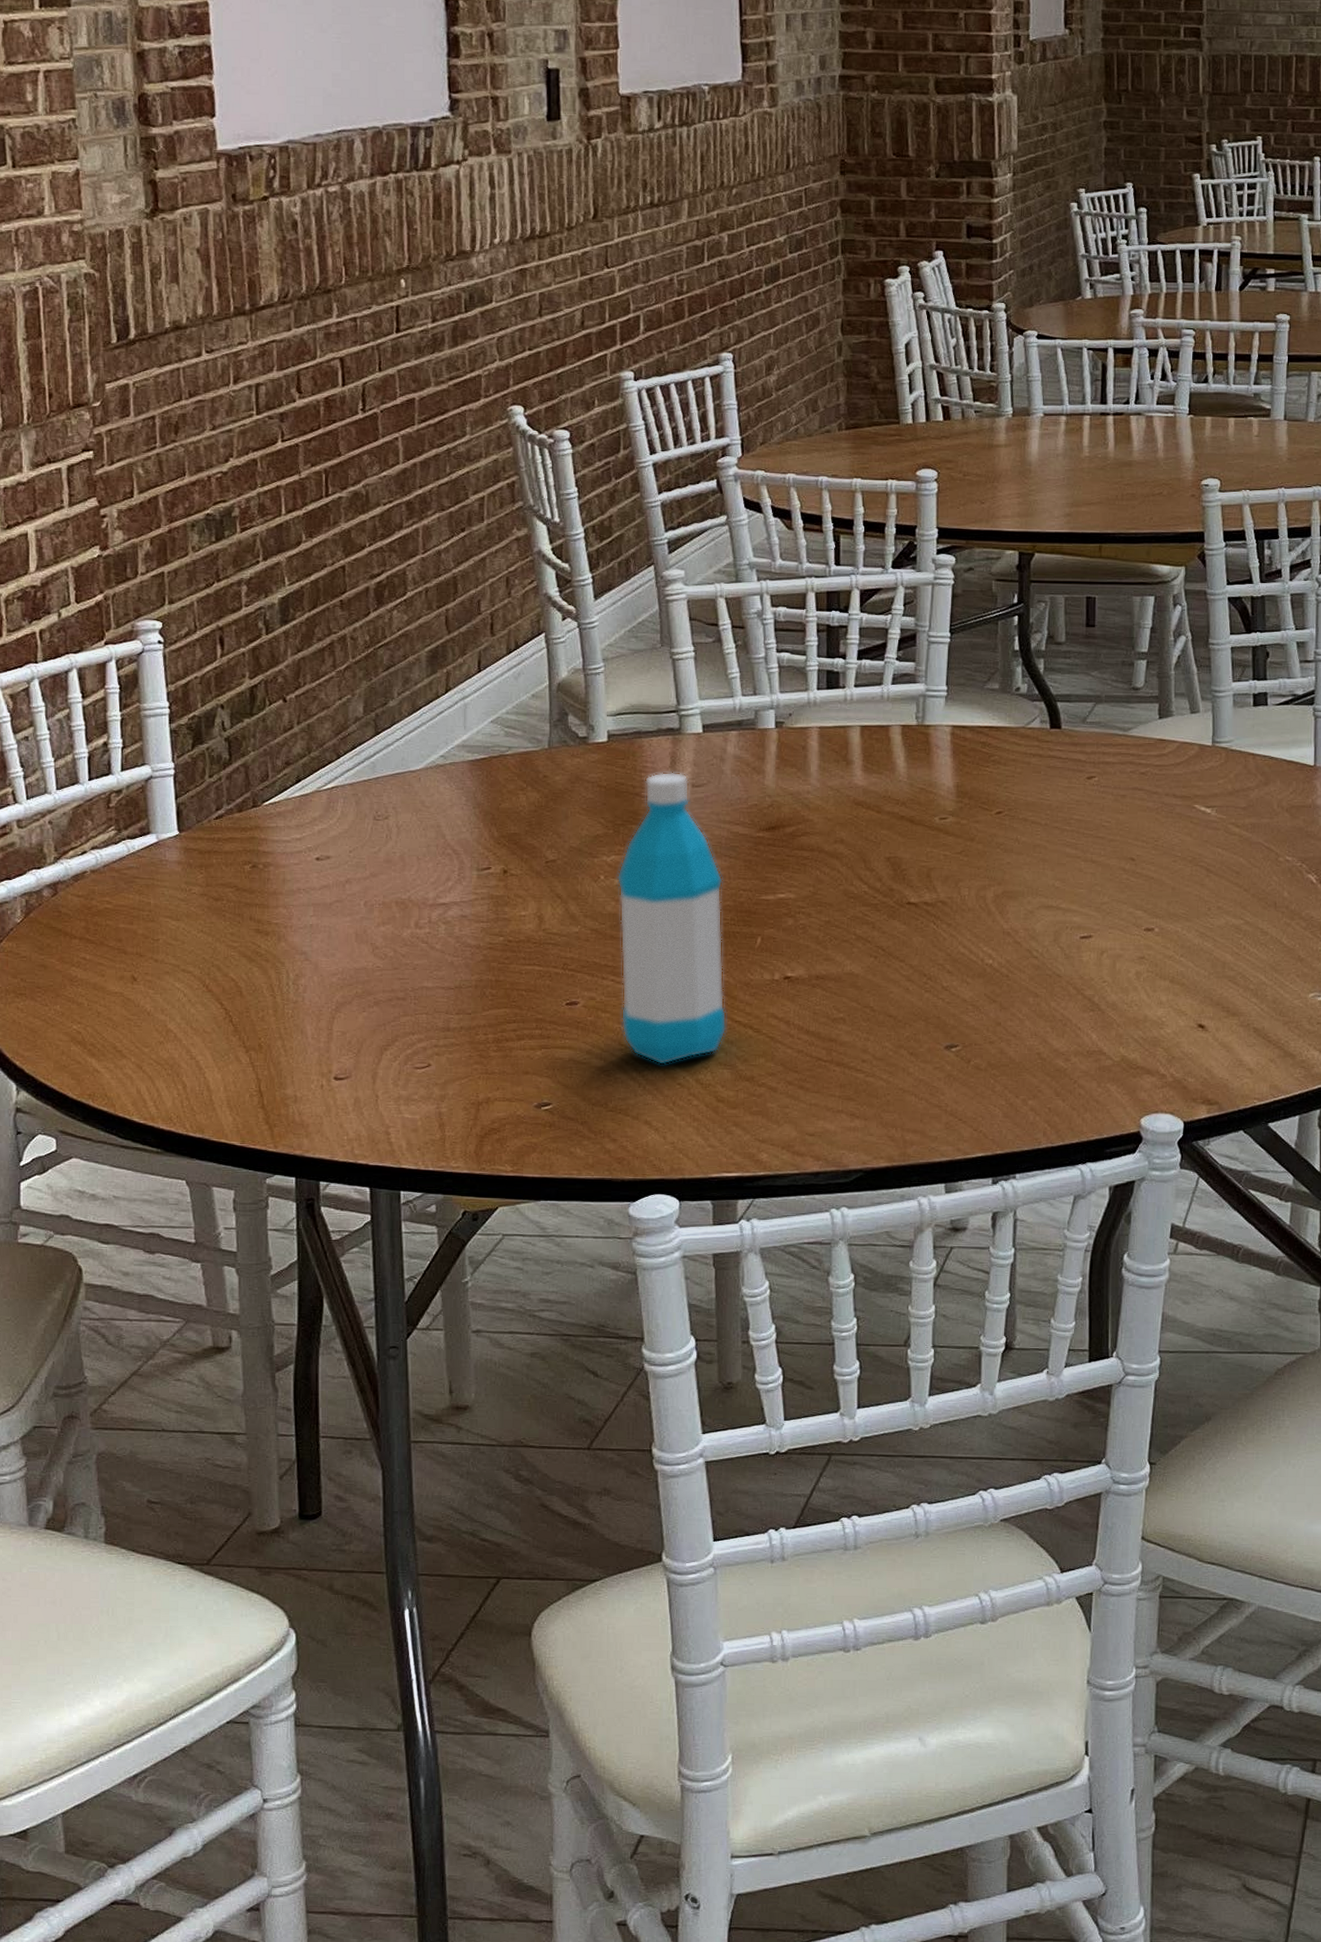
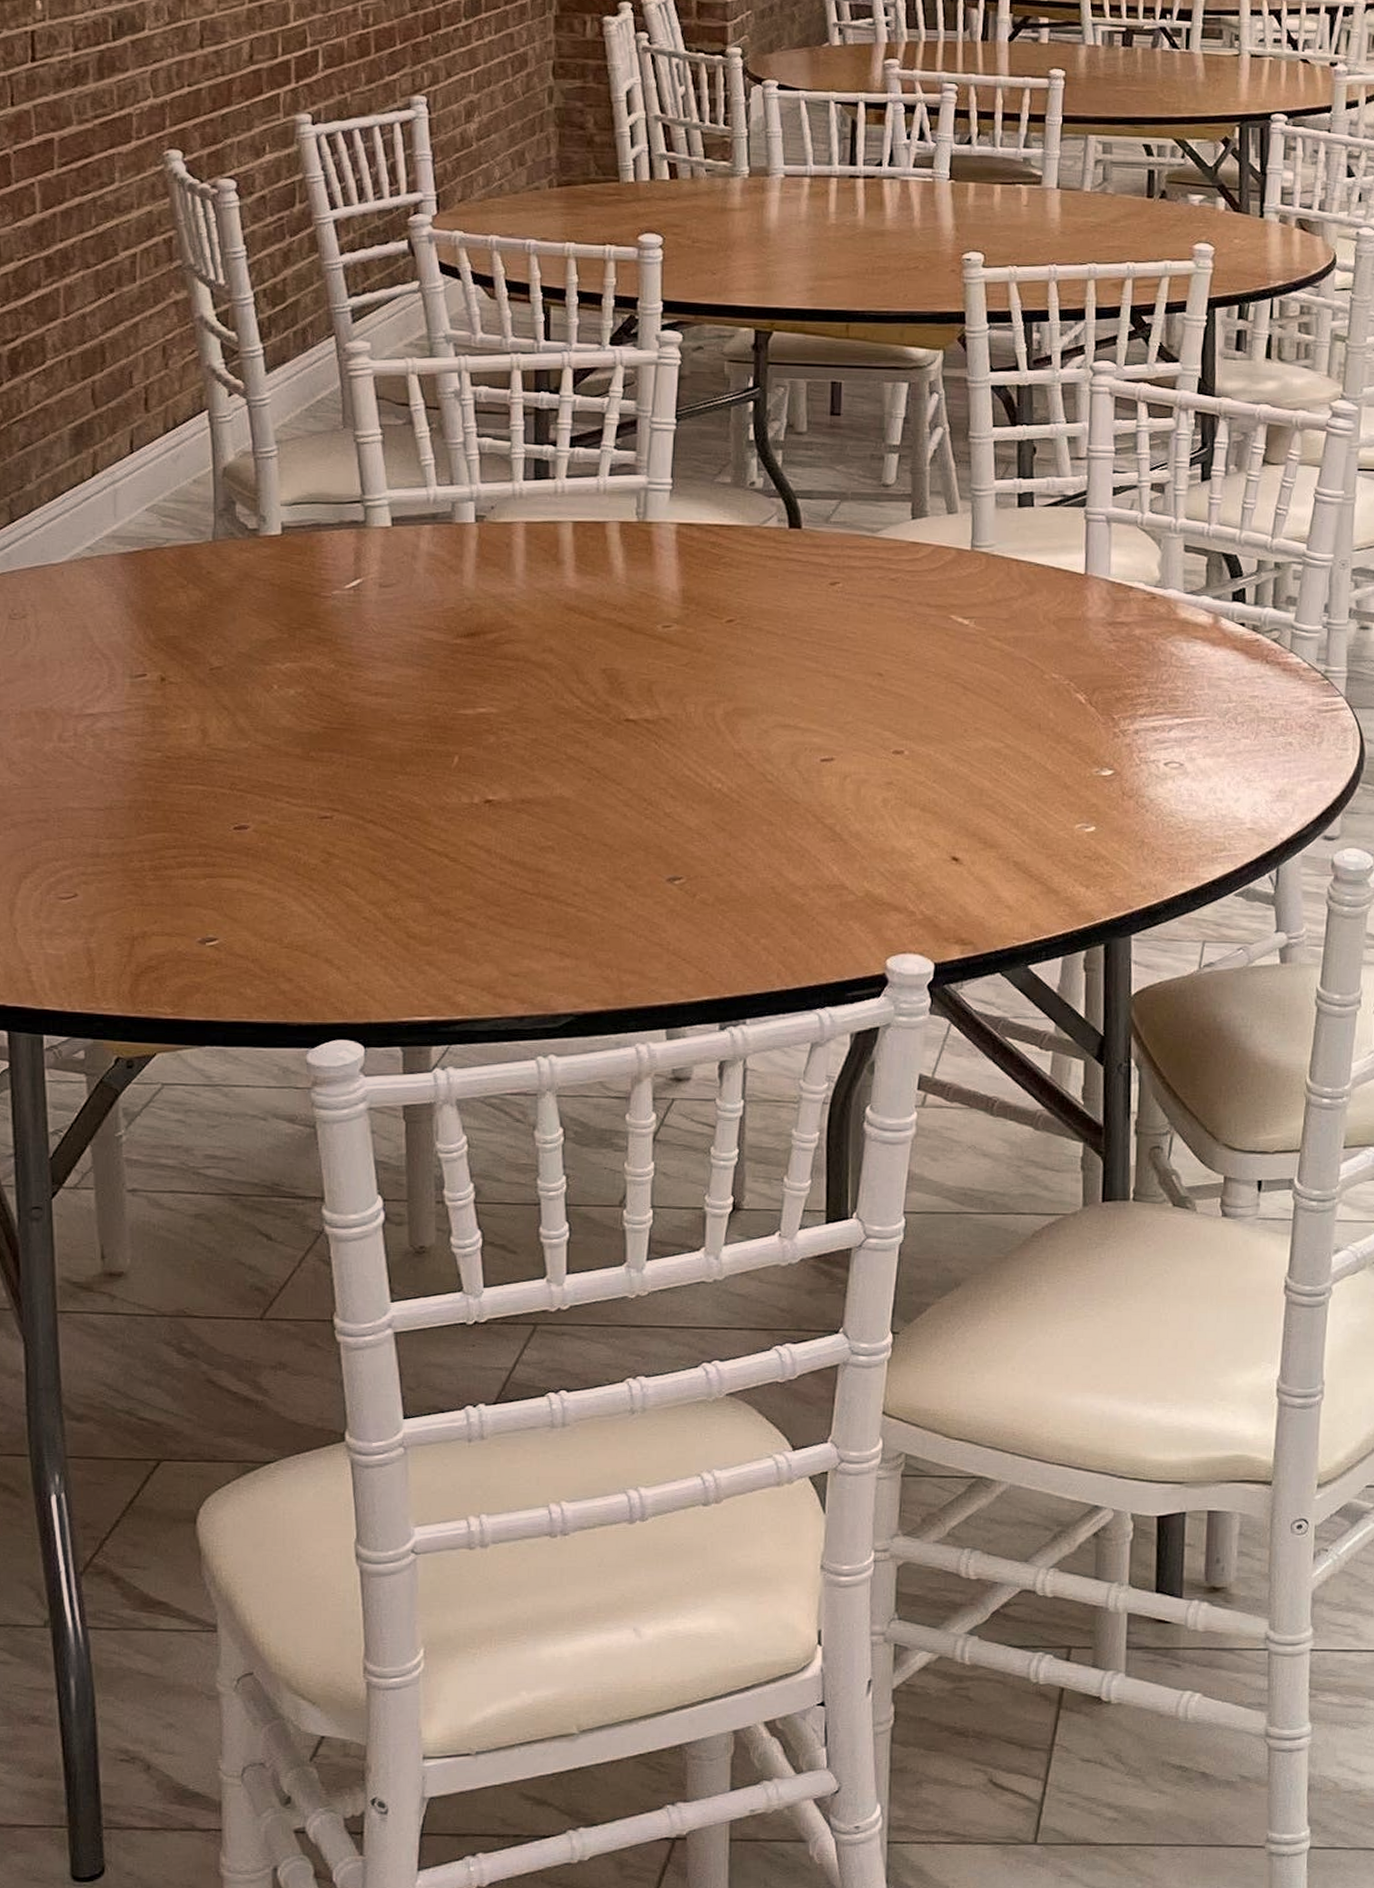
water bottle: present [616,771,727,1066] -> none [292,569,419,898]

